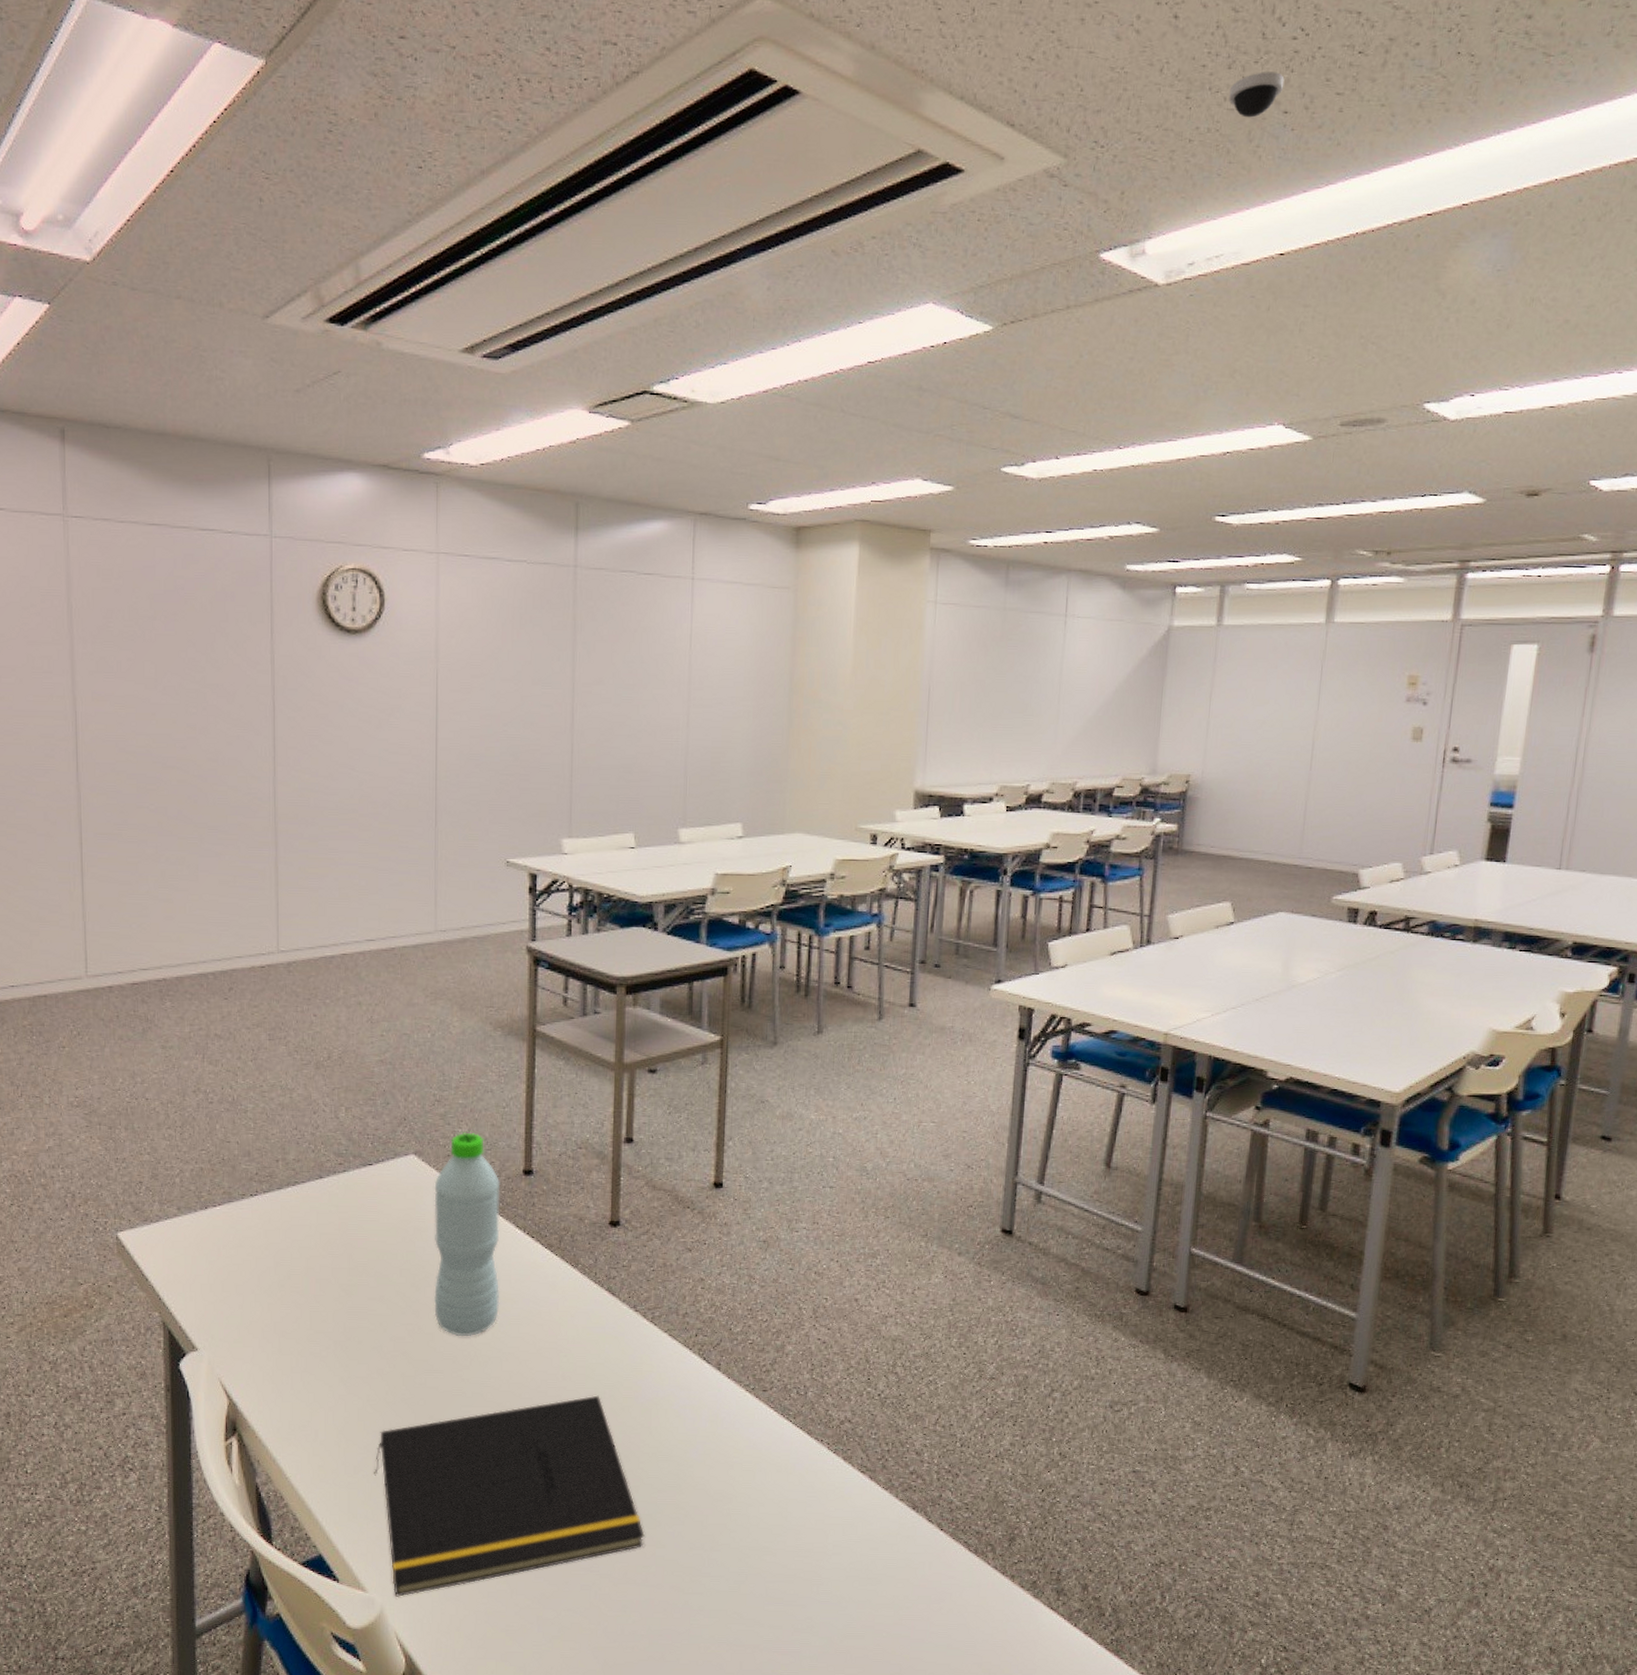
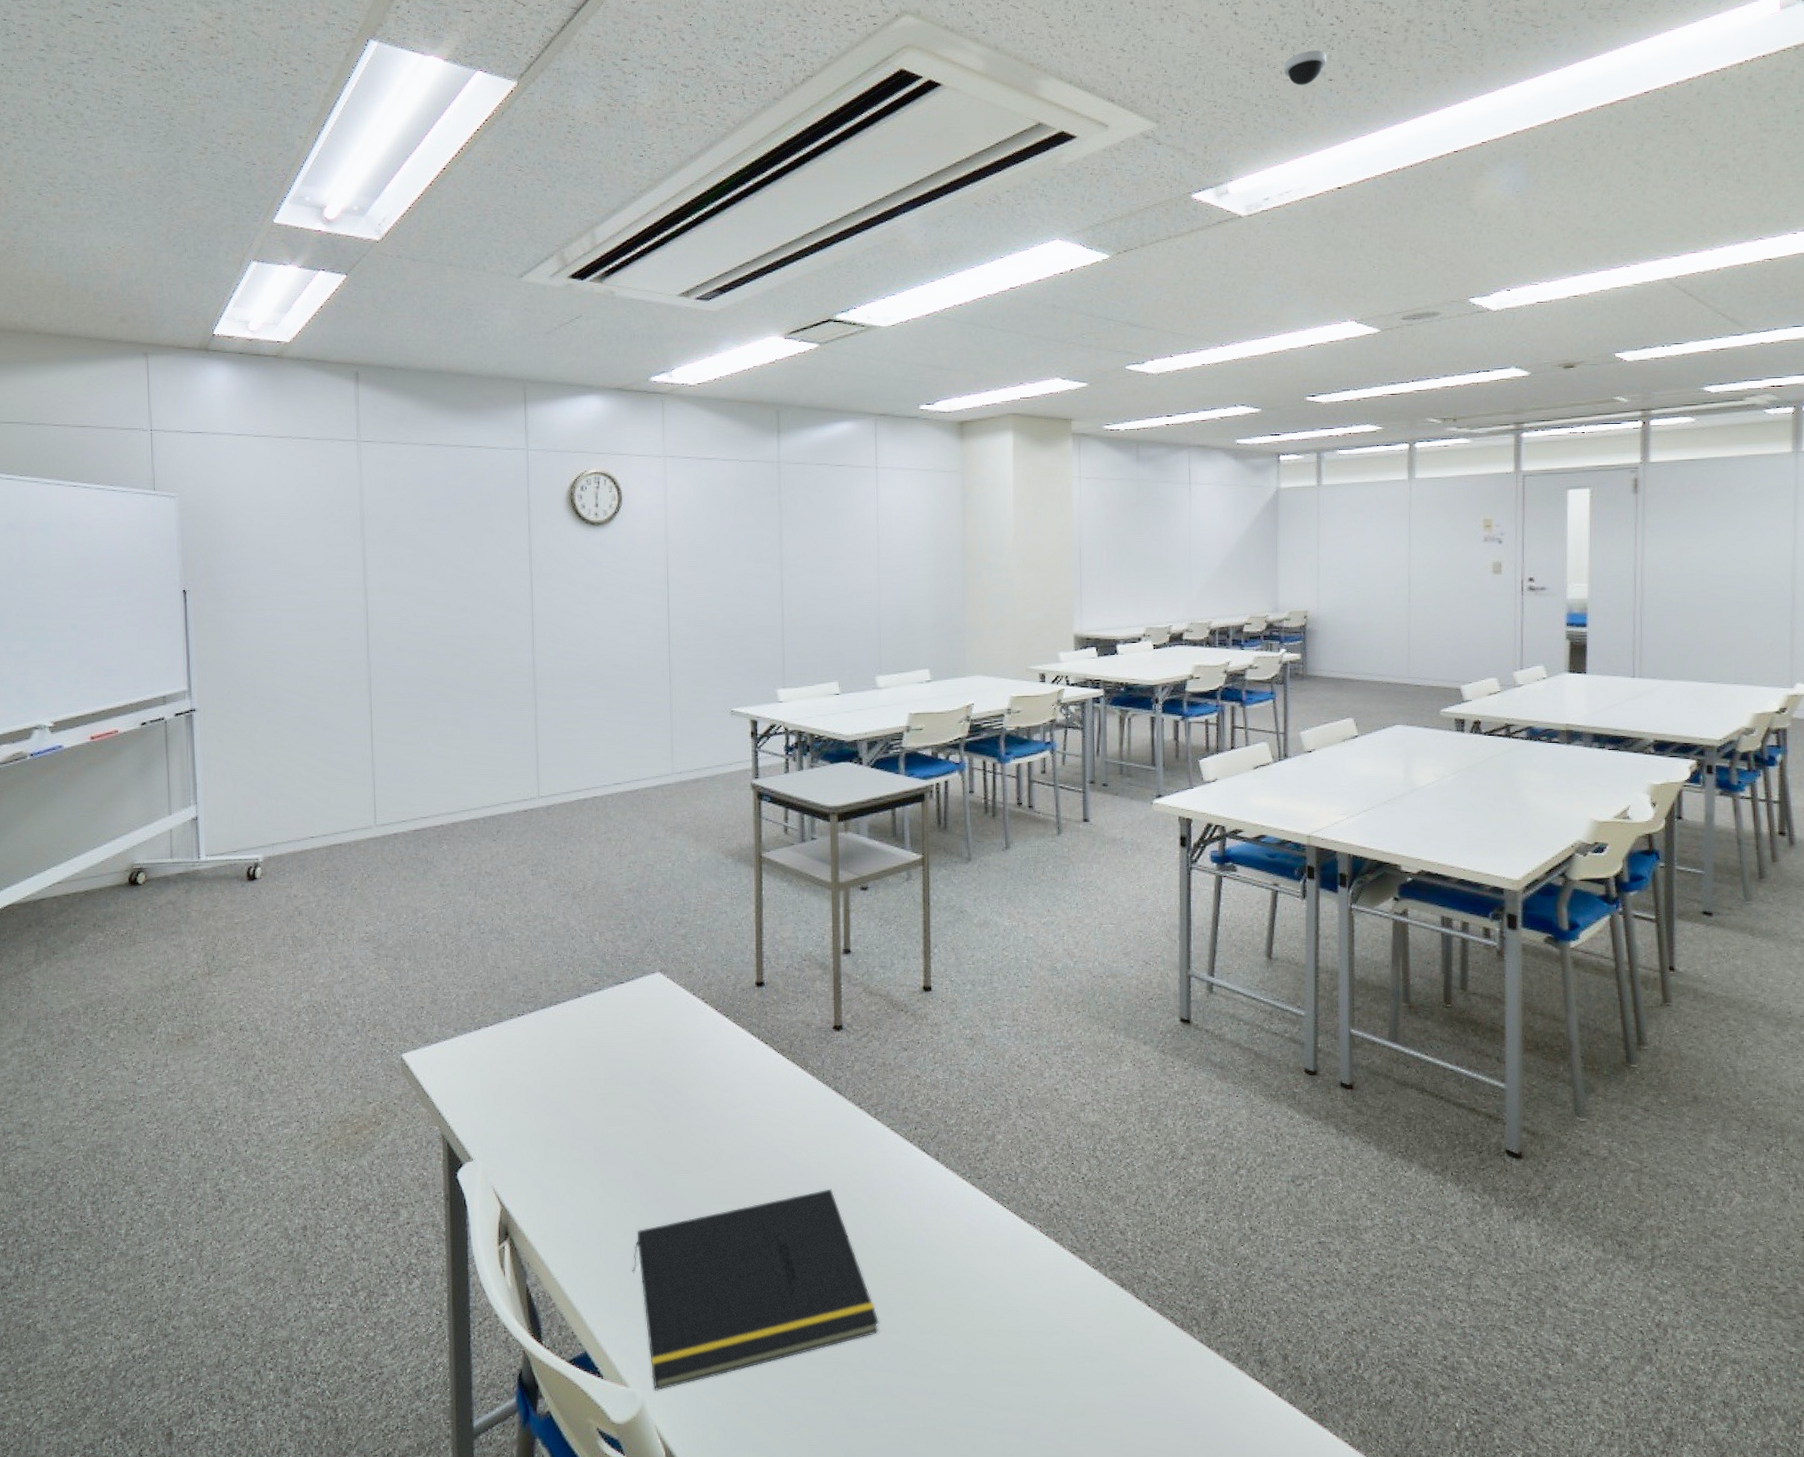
water bottle: present [434,1132,501,1337] -> none [678,950,740,1138]

